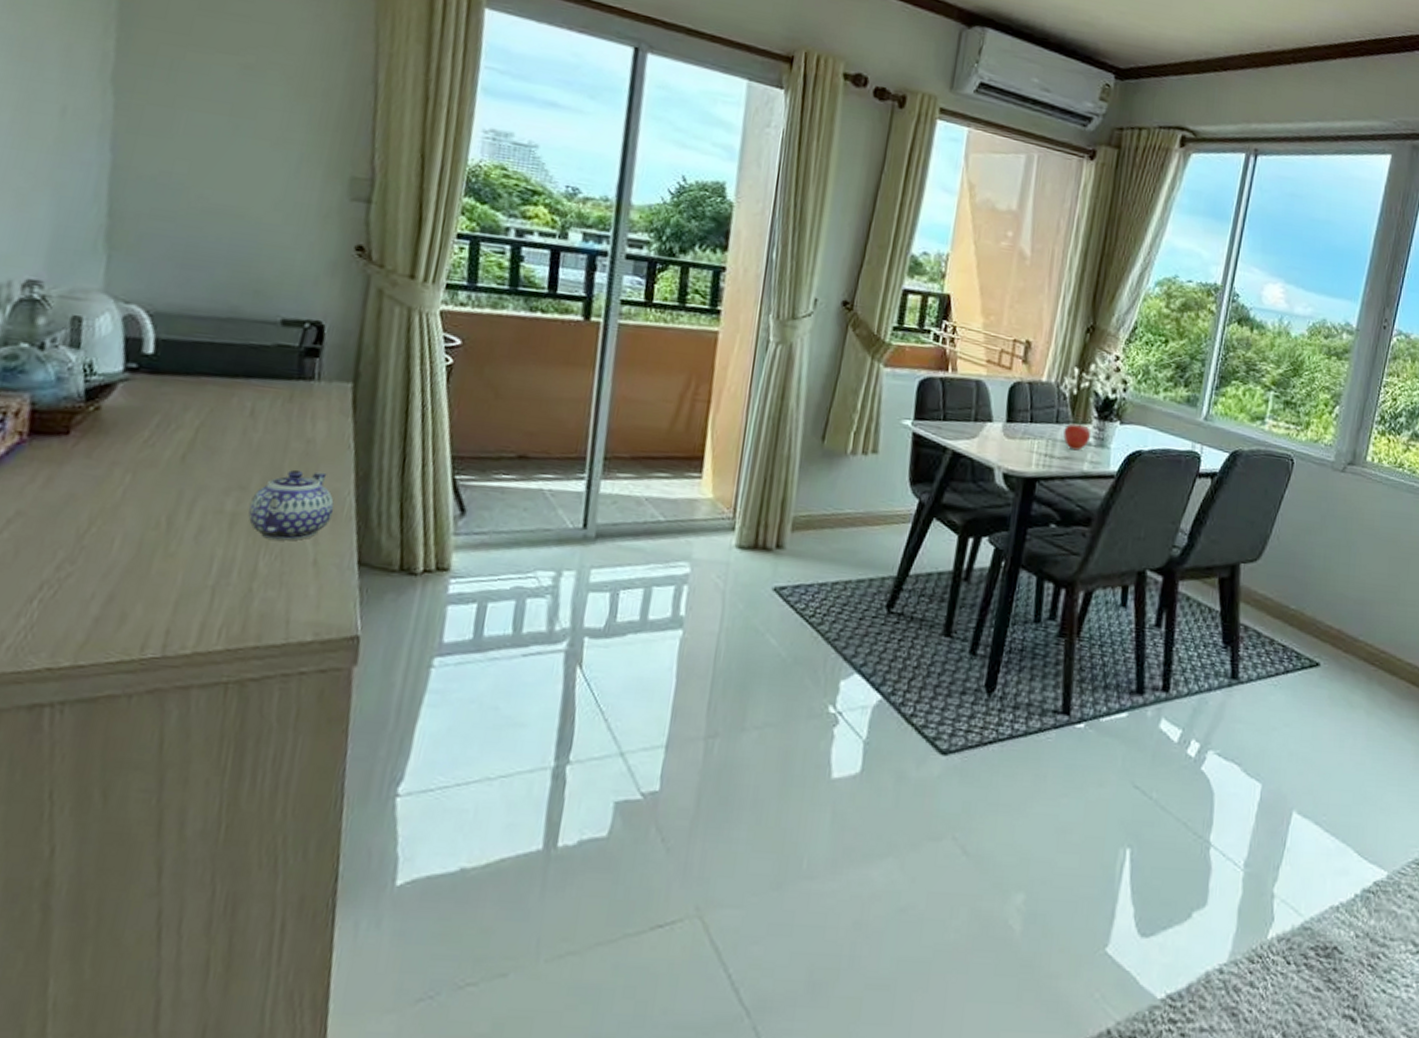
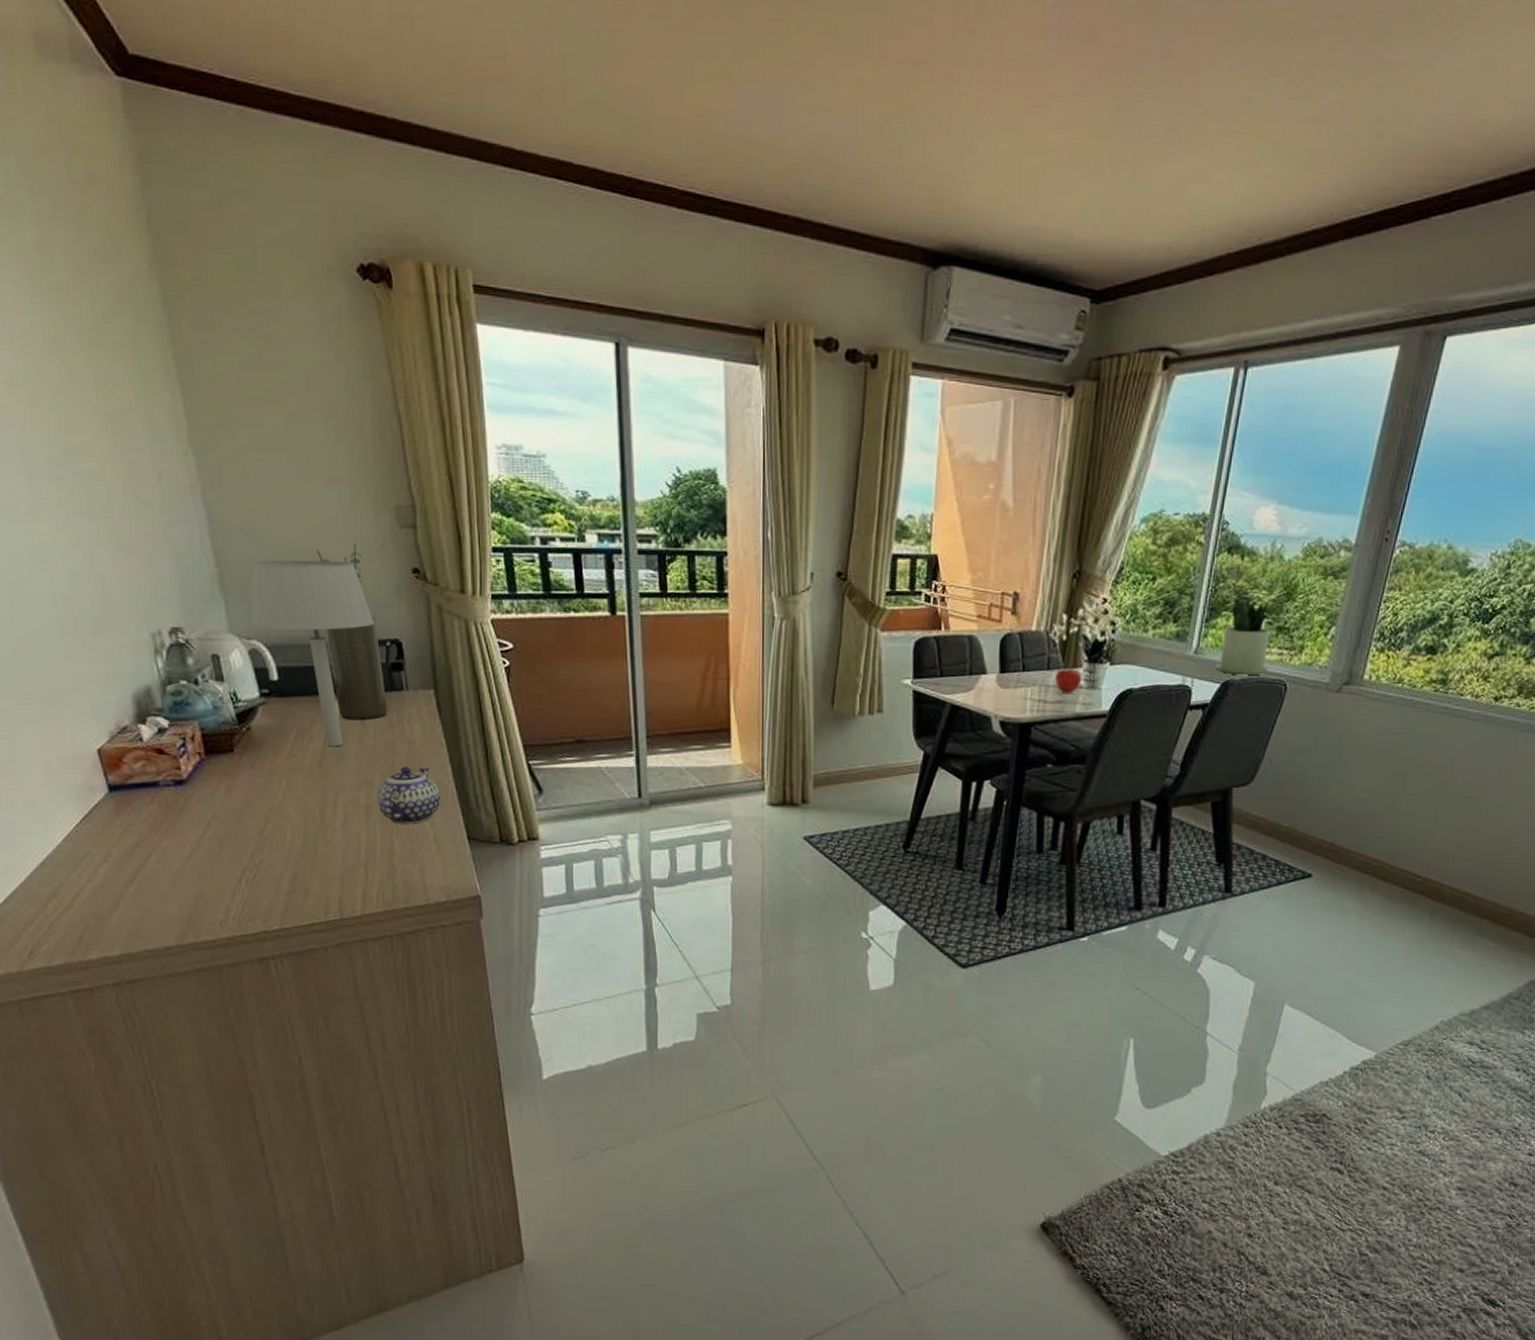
table lamp: none [135,215,296,440] -> present [251,559,375,747]
vase: none [223,210,298,411] -> present [316,543,388,720]
planter: none [1224,367,1281,448] -> present [1215,596,1274,676]

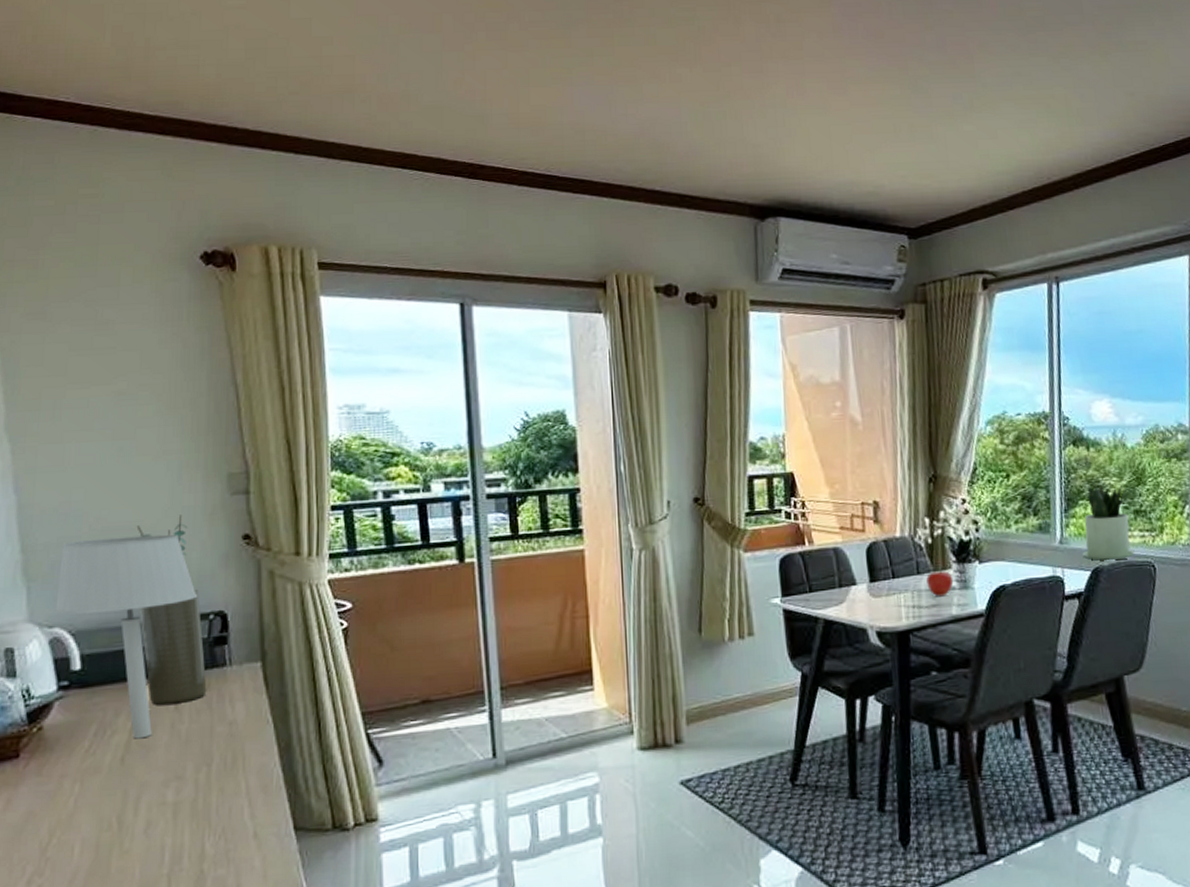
teapot: present [376,766,441,824] -> none [187,749,264,821]

